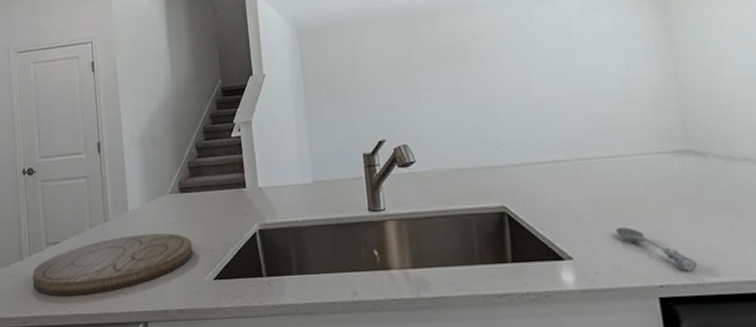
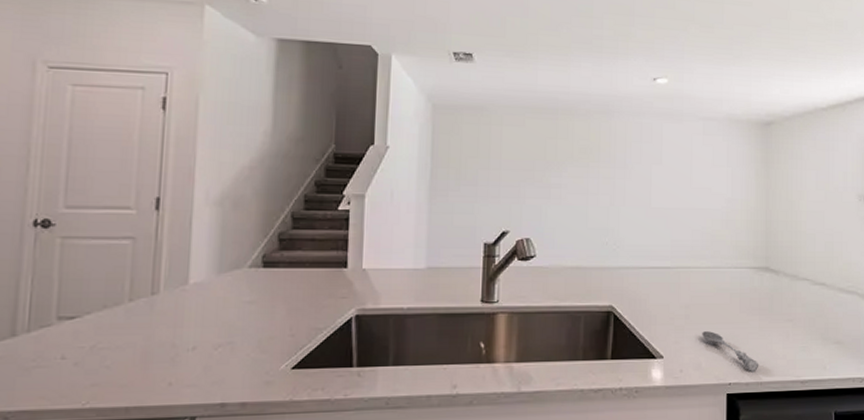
cutting board: present [33,233,193,297] -> none [28,312,270,386]

